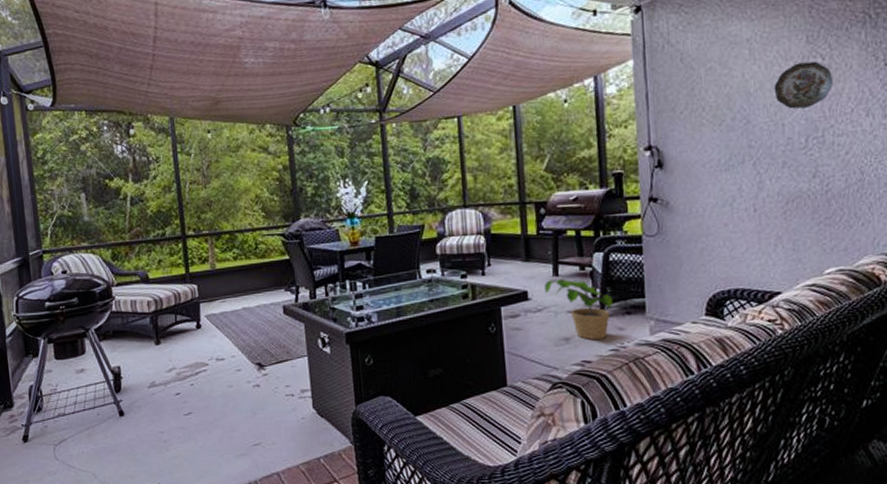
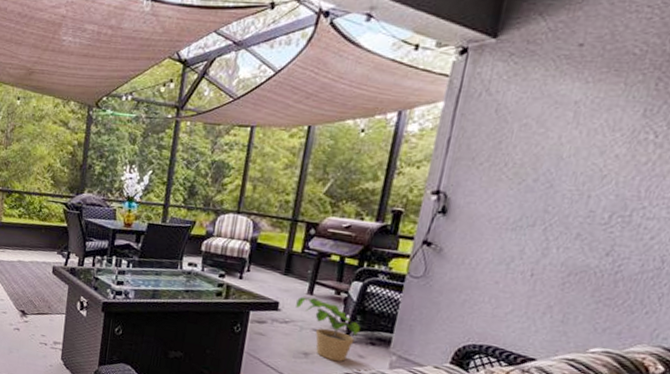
decorative plate: present [773,61,833,109] -> none [589,136,662,184]

